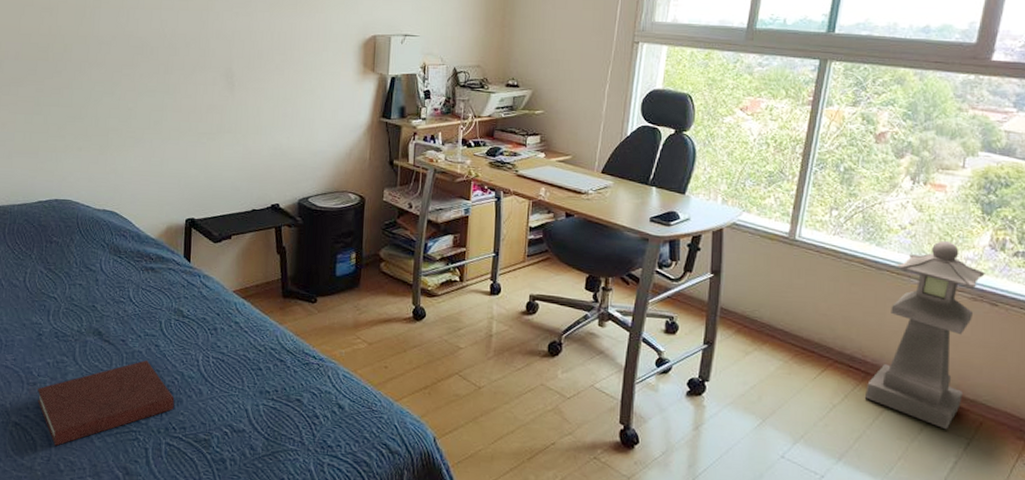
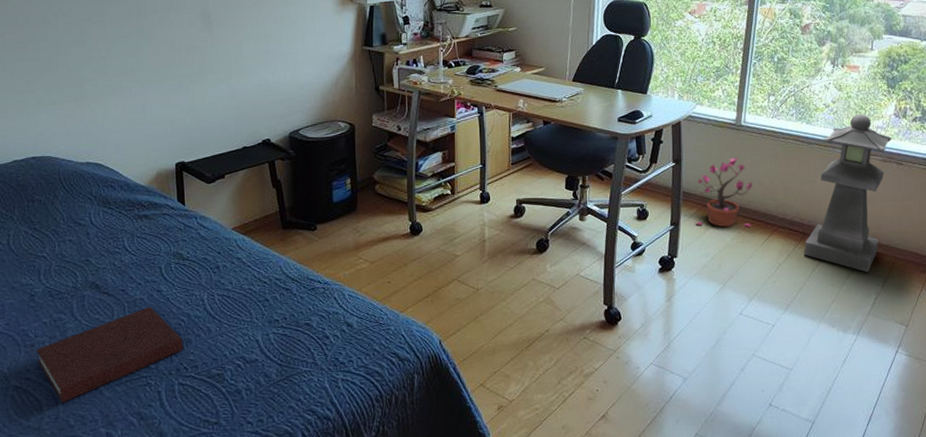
potted plant: none [733,275,805,357] -> present [695,157,753,228]

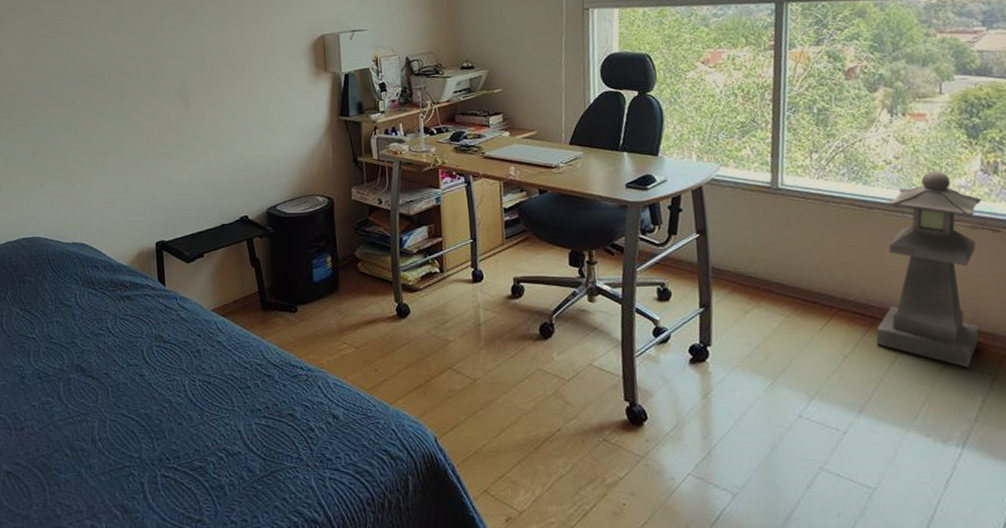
notebook: present [36,306,183,403] -> none [26,390,165,490]
potted plant: present [695,157,753,228] -> none [729,227,802,310]

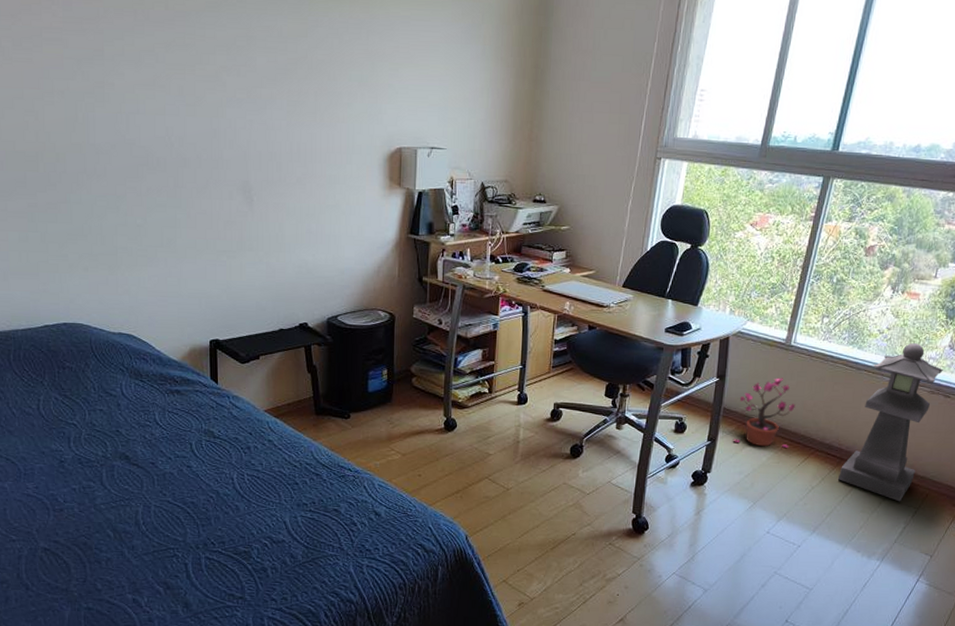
potted plant: none [729,227,802,310] -> present [732,378,795,448]

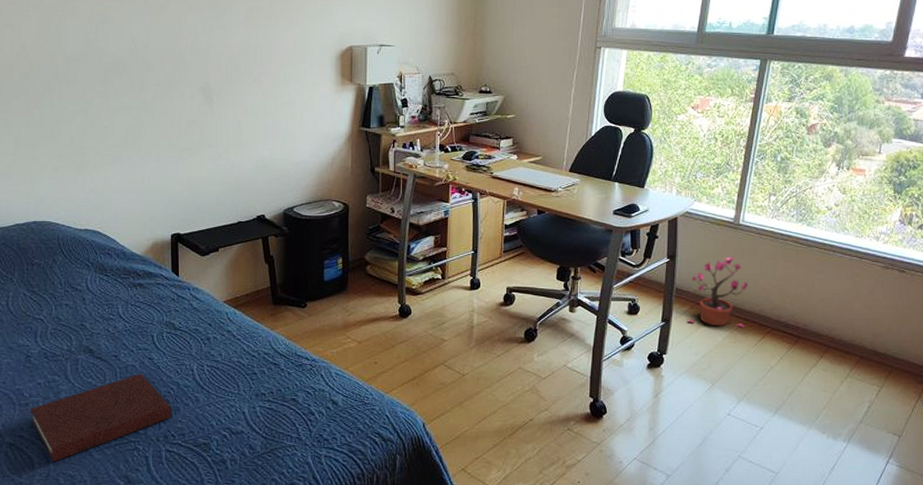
notebook: none [65,480,211,567] -> present [30,372,172,462]
lantern: present [838,343,943,502] -> none [797,219,895,380]

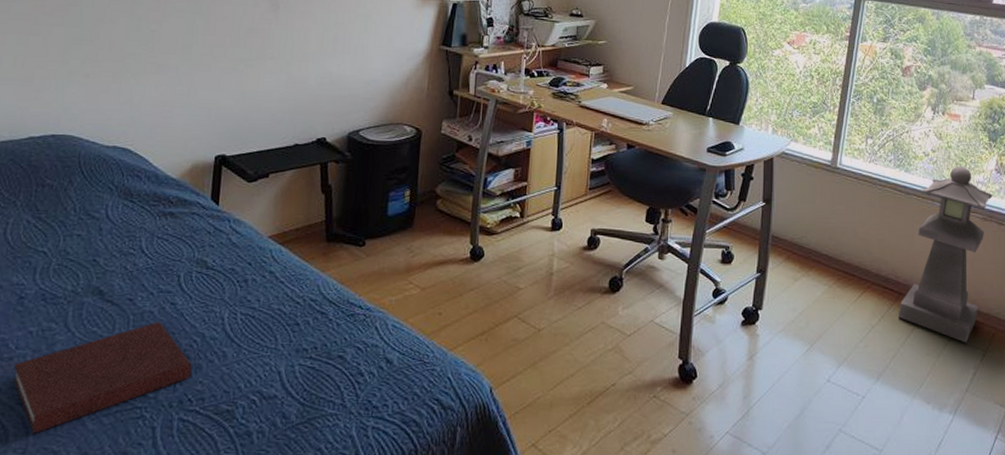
potted plant: present [687,256,748,327] -> none [783,202,846,281]
lantern: none [797,219,895,380] -> present [899,166,993,343]

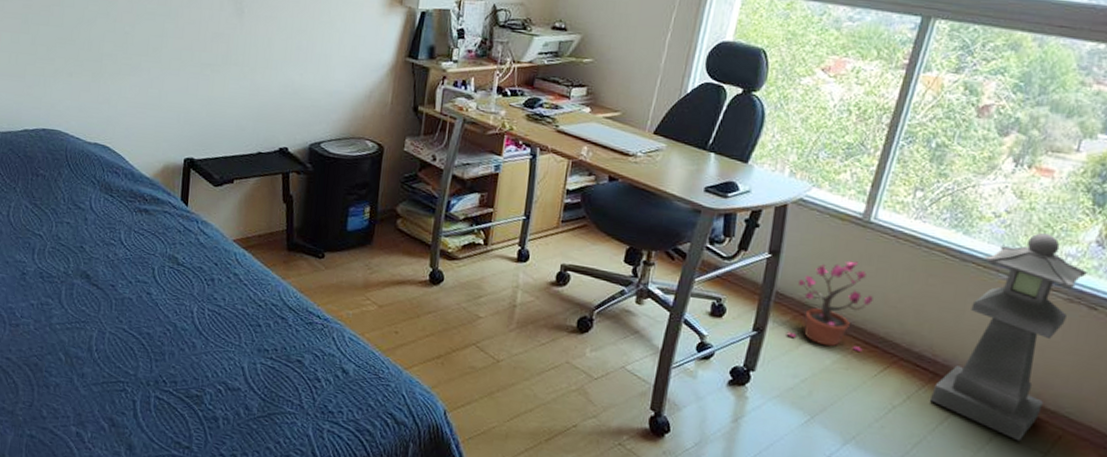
notebook: present [13,320,192,433] -> none [20,307,166,391]
potted plant: none [783,202,846,281] -> present [786,261,873,351]

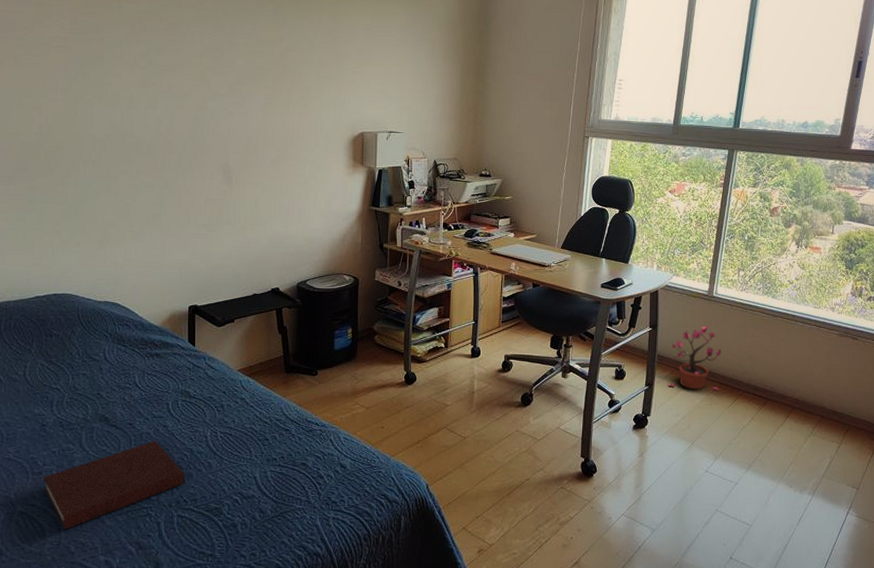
notebook: none [20,307,166,391] -> present [44,440,185,530]
lantern: present [930,233,1087,442] -> none [766,291,848,438]

